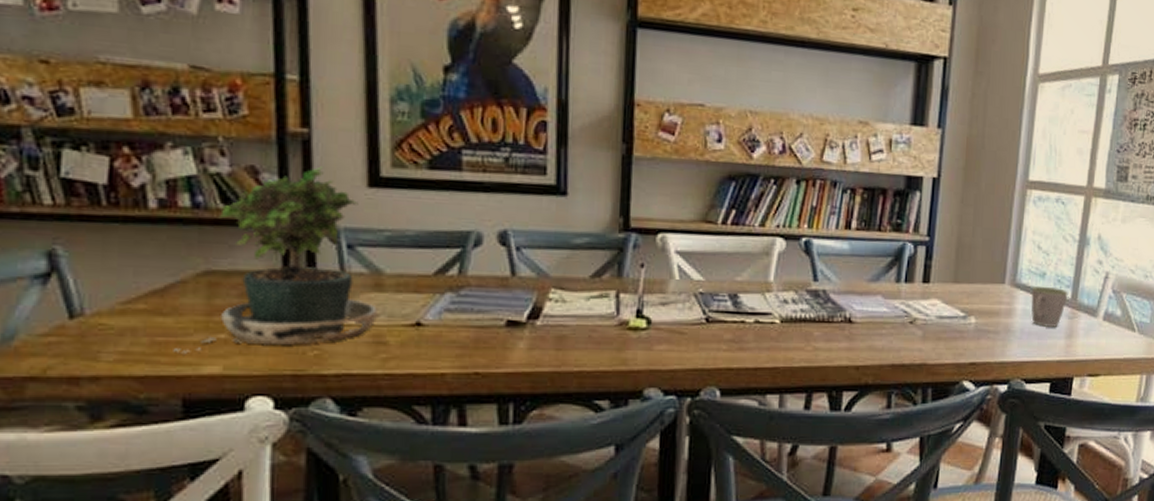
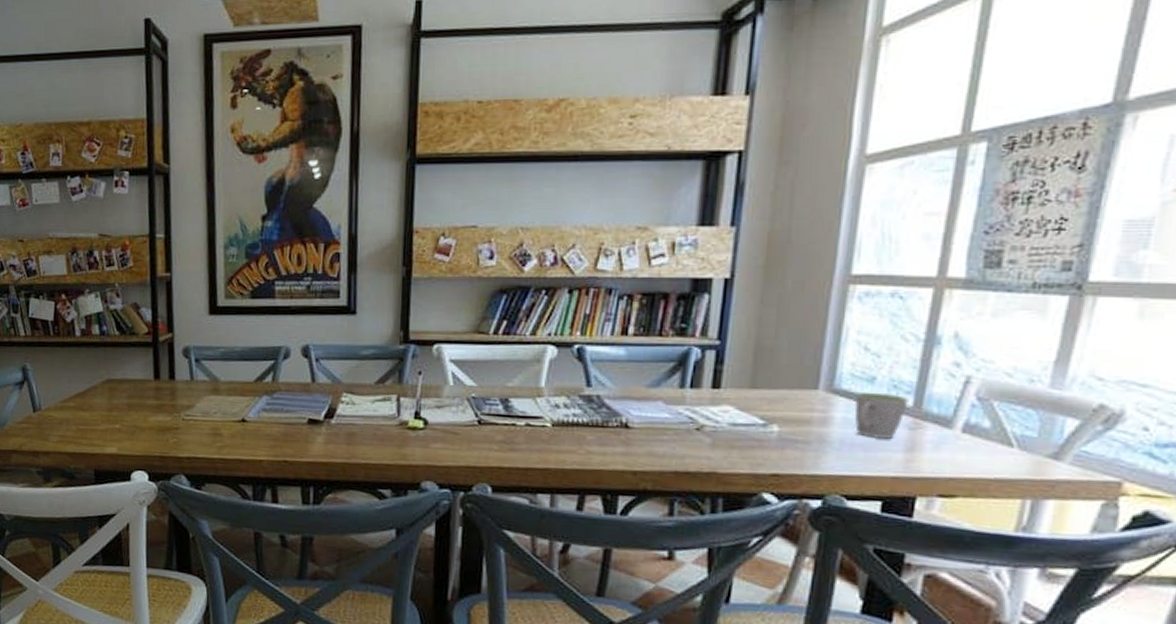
potted plant: present [173,166,377,354] -> none [89,301,215,438]

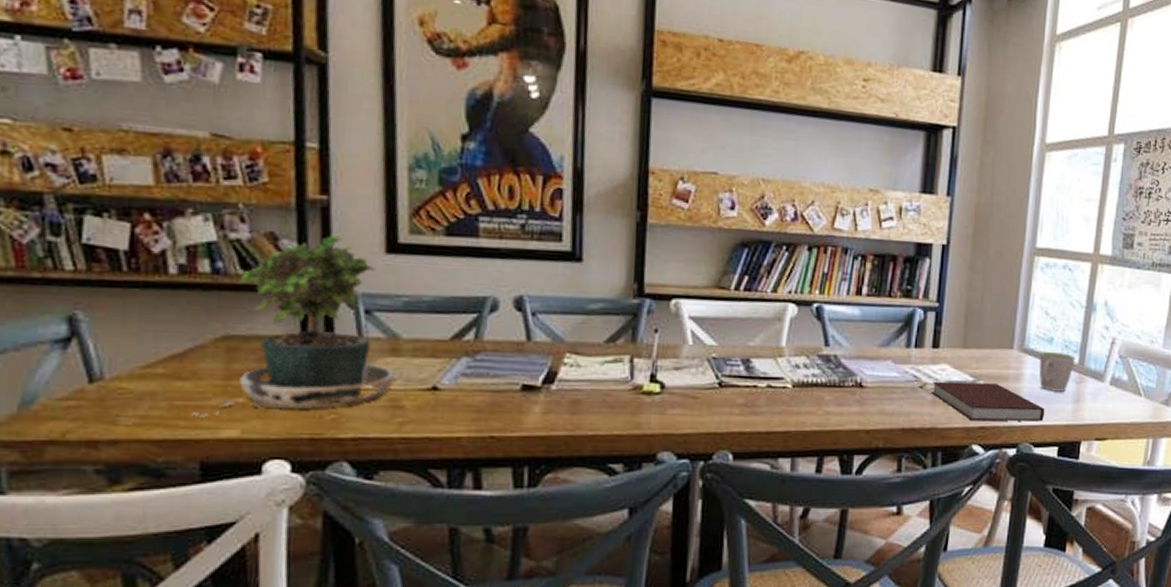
potted plant: none [89,301,215,438] -> present [191,233,394,418]
notebook: none [710,423,863,472] -> present [931,381,1045,422]

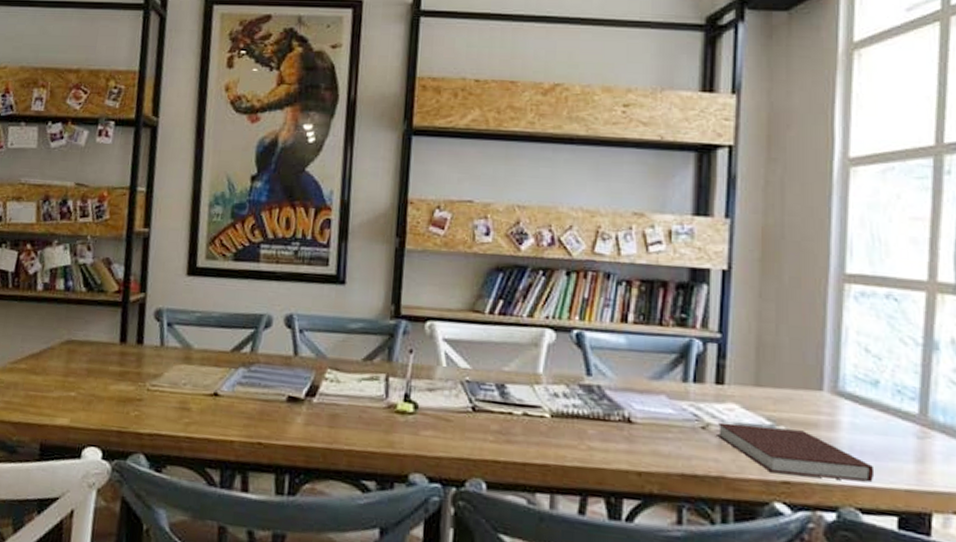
potted plant: present [191,233,394,418] -> none [39,258,185,407]
mug: present [1039,351,1076,393] -> none [860,395,914,448]

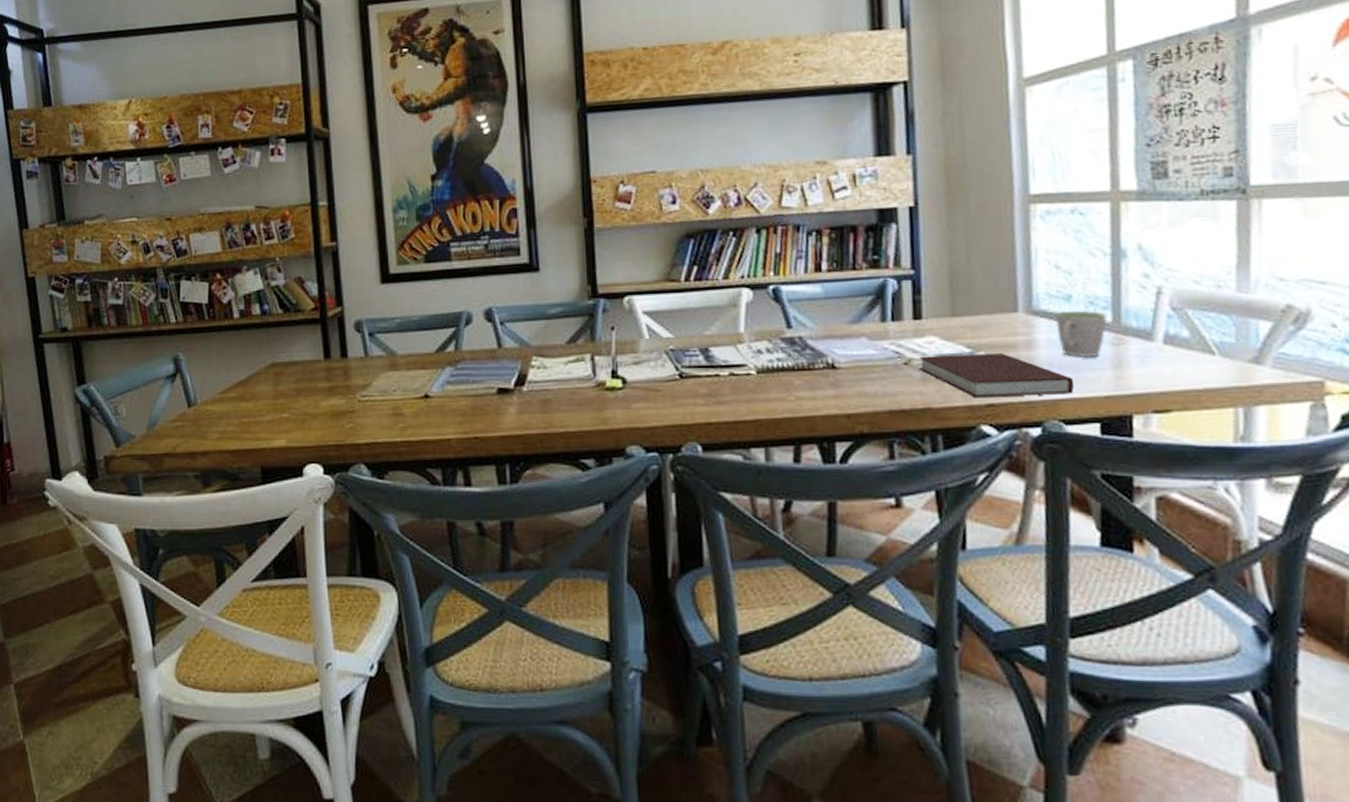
mug: none [860,395,914,448] -> present [1055,310,1107,359]

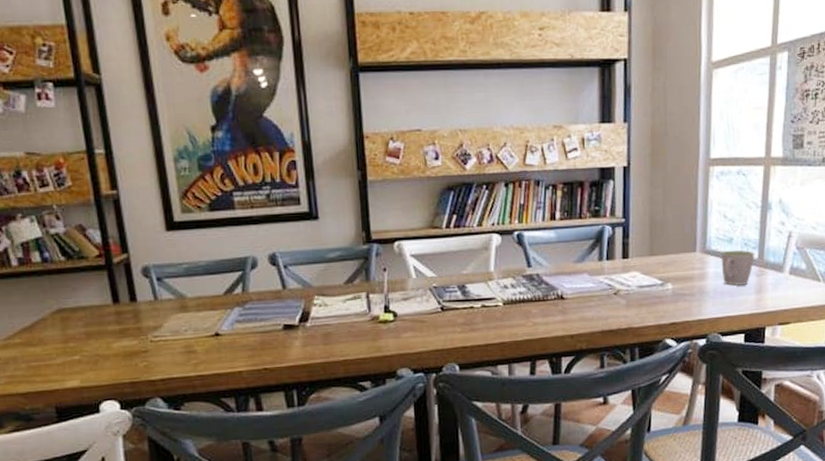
notebook: present [918,353,1075,397] -> none [625,284,730,318]

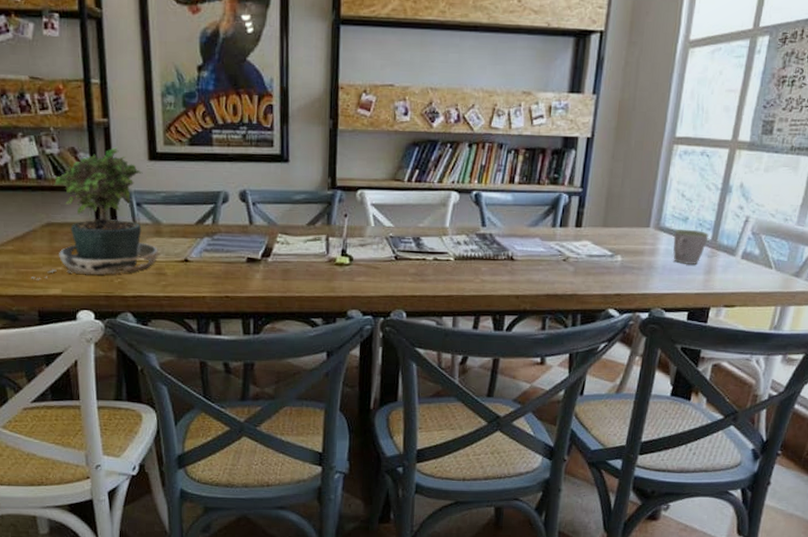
potted plant: none [44,219,186,373] -> present [31,146,158,280]

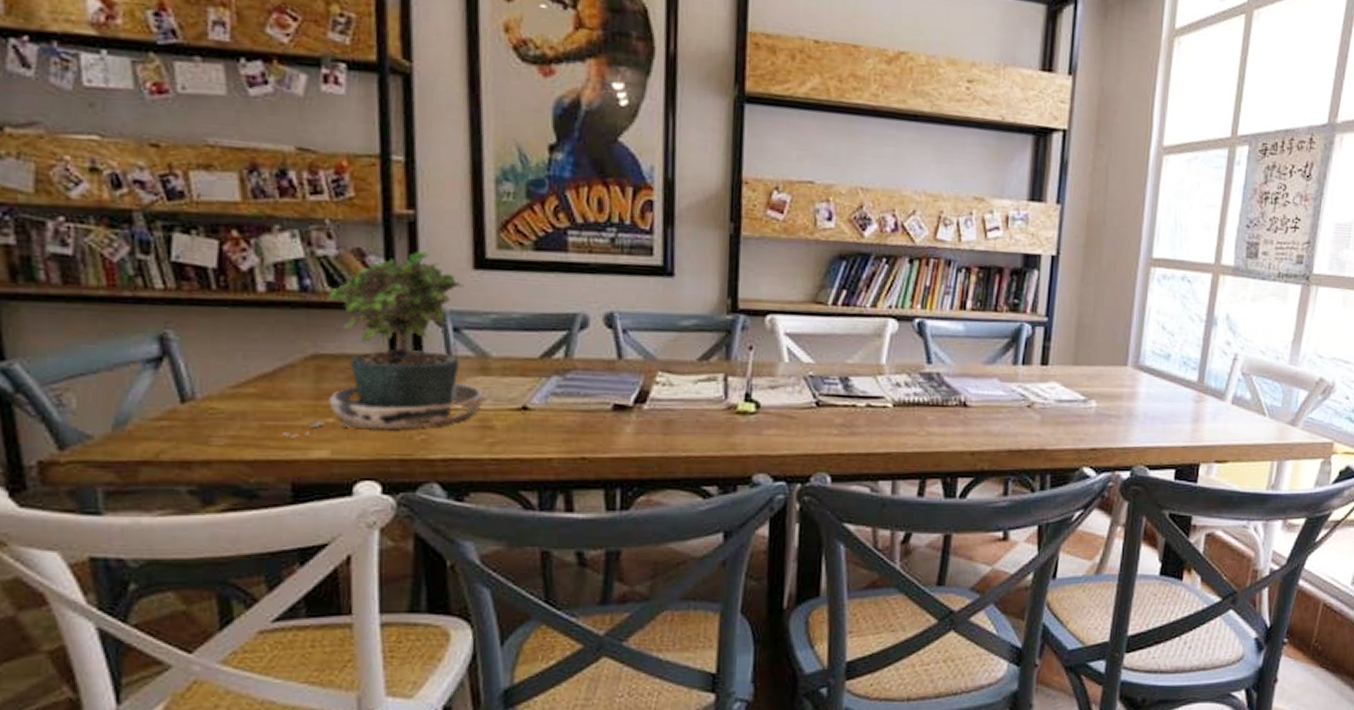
mug: present [673,229,709,265] -> none [1155,368,1194,412]

